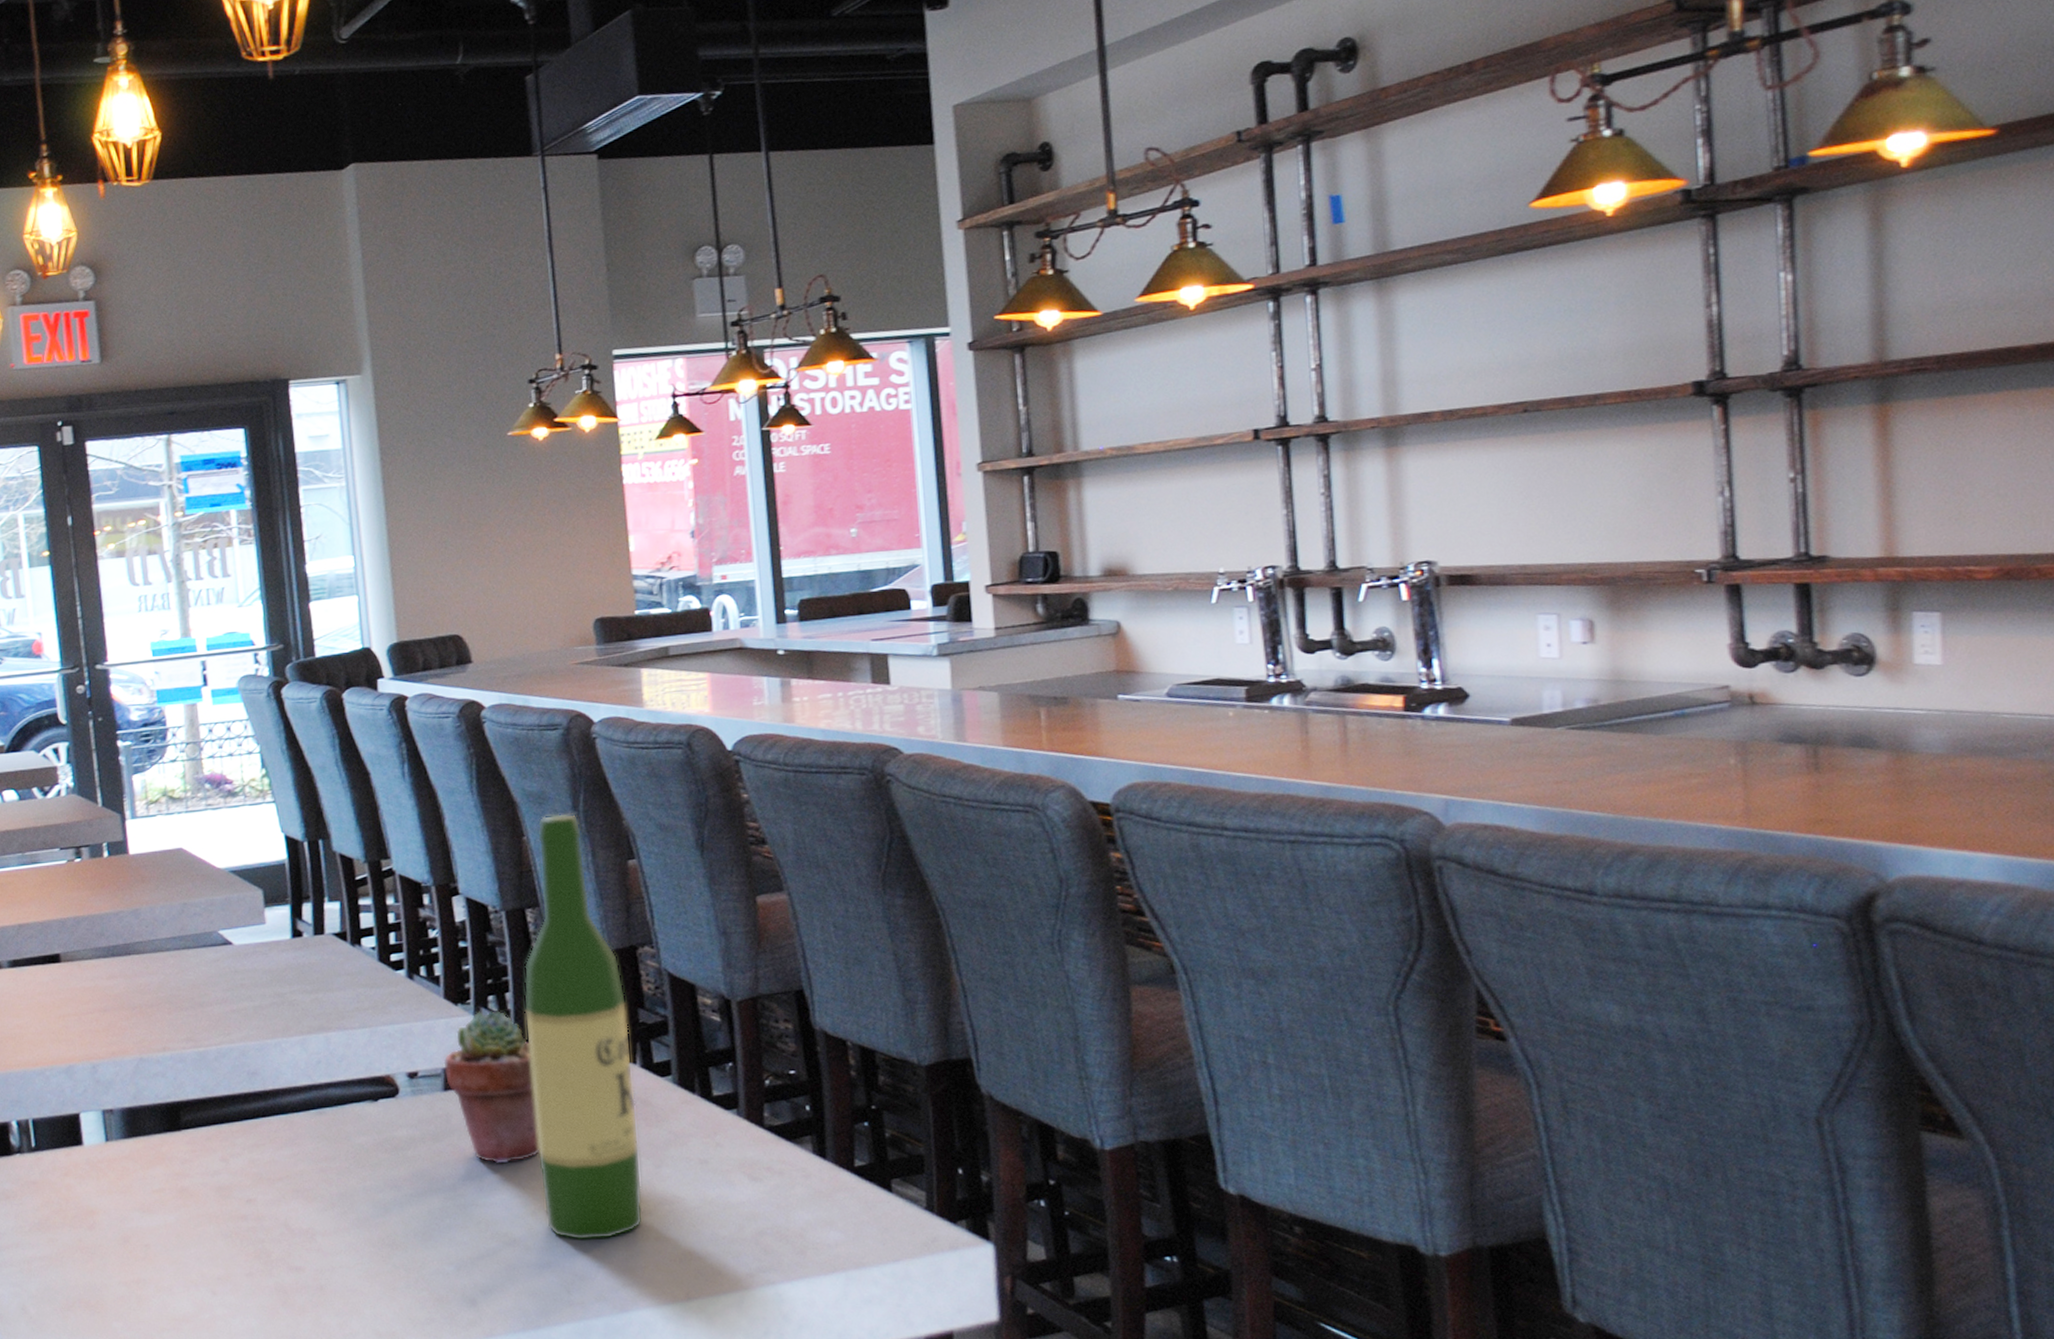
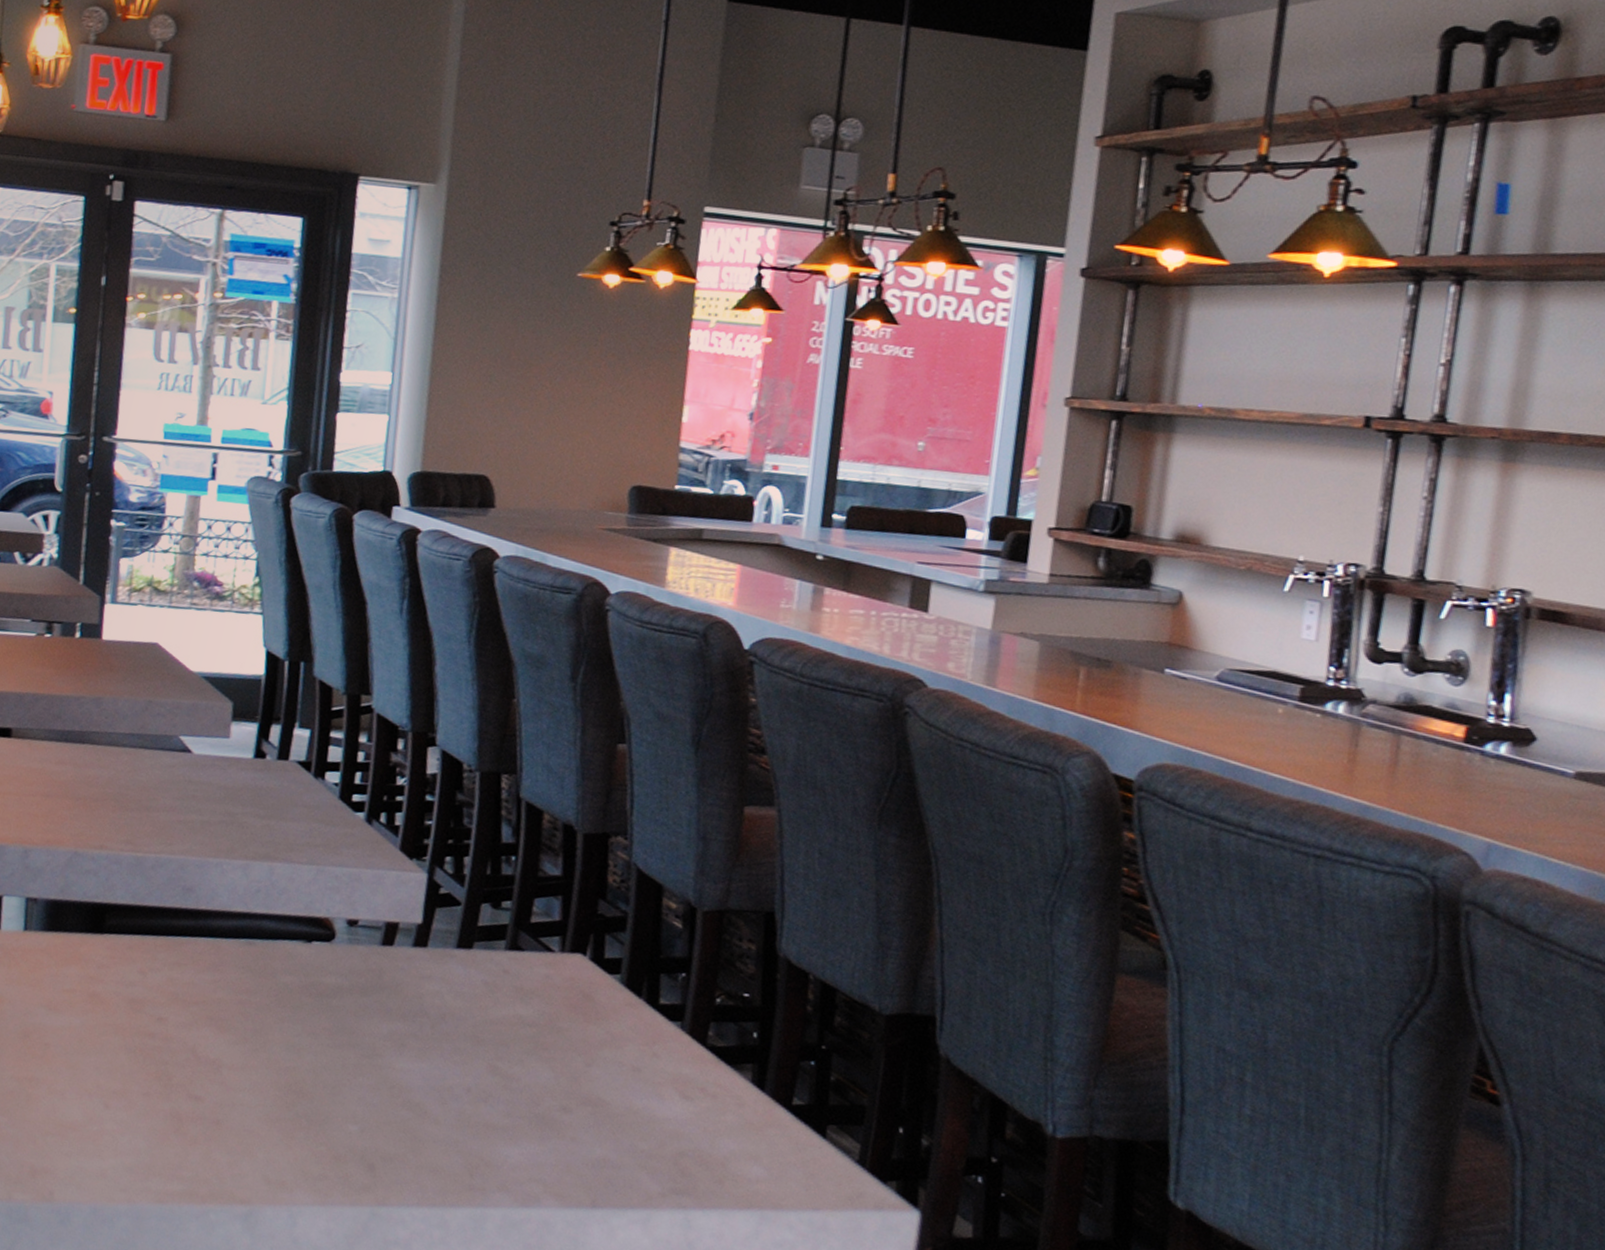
potted succulent: present [443,1010,539,1164] -> none [386,870,480,1033]
wine bottle: present [523,813,644,1241] -> none [461,681,589,1130]

